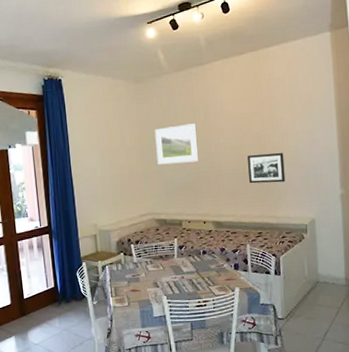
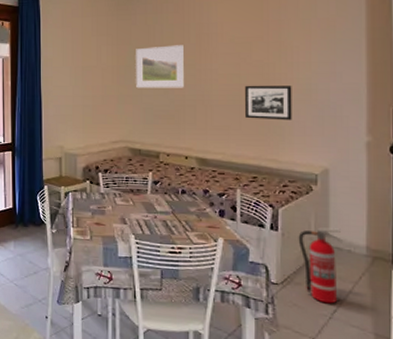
fire extinguisher: none [296,266,328,328] -> present [298,227,342,304]

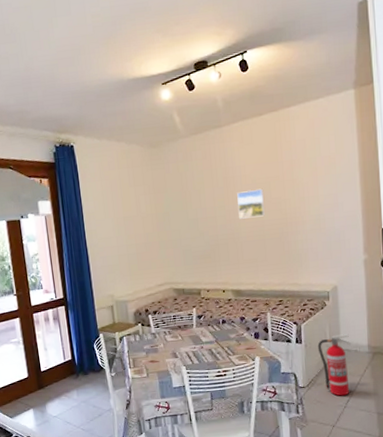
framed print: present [136,45,185,88] -> none [171,189,218,233]
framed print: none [211,48,242,80] -> present [237,188,265,219]
picture frame: present [245,85,292,121] -> none [268,218,307,251]

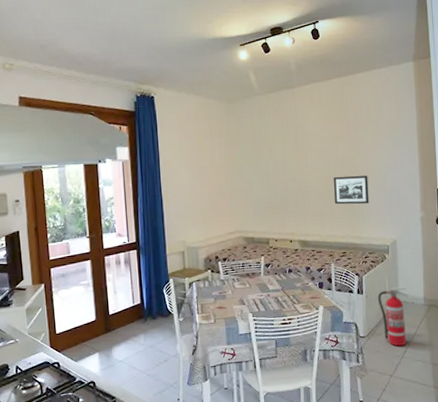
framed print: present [237,188,265,219] -> none [306,146,331,174]
picture frame: none [268,218,307,251] -> present [334,176,369,205]

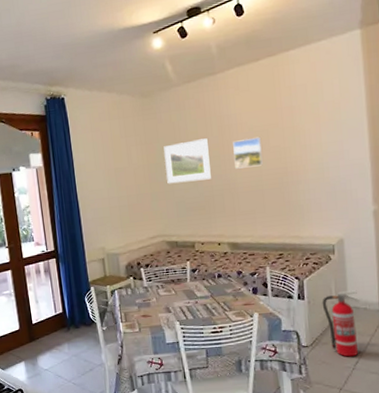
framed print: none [245,144,287,184] -> present [164,138,212,184]
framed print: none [306,146,331,174] -> present [233,136,263,169]
picture frame: present [334,176,369,205] -> none [266,167,309,202]

